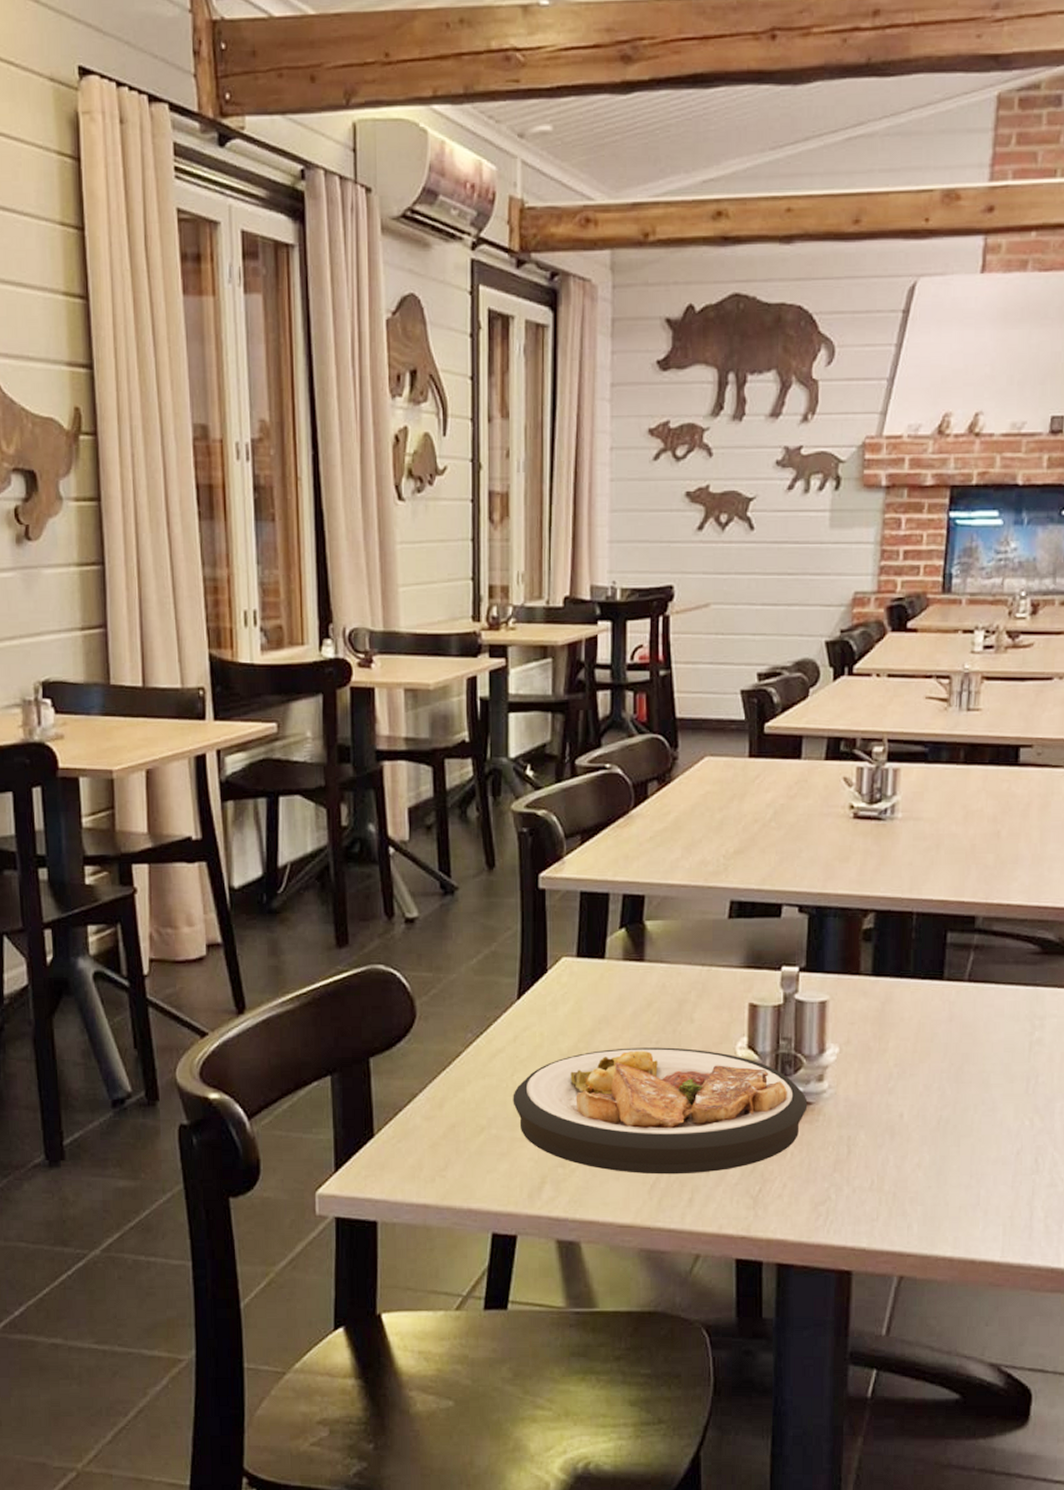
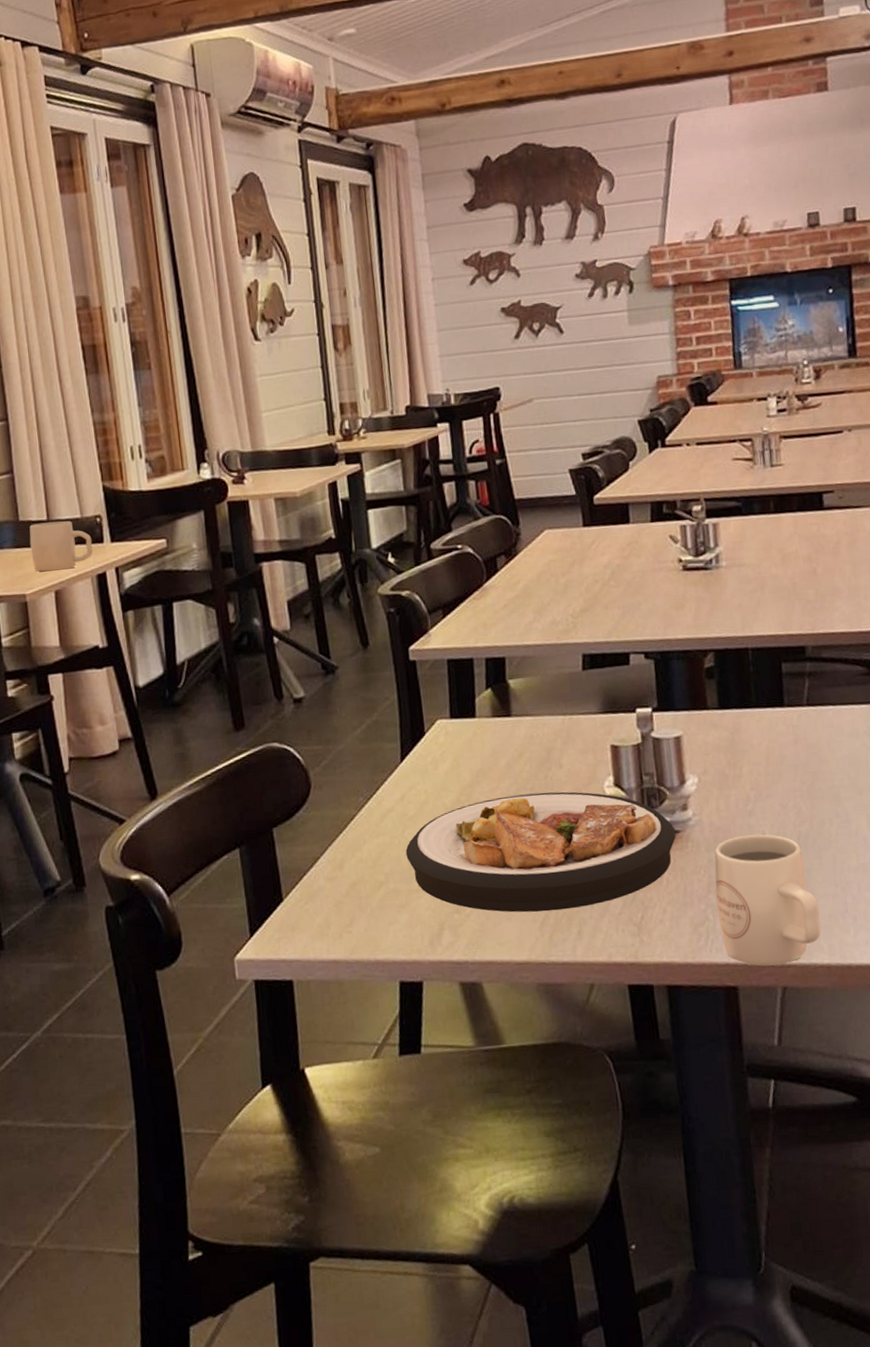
mug: none [121,689,193,746] -> present [29,521,93,572]
mug: none [842,1114,949,1253] -> present [714,834,822,966]

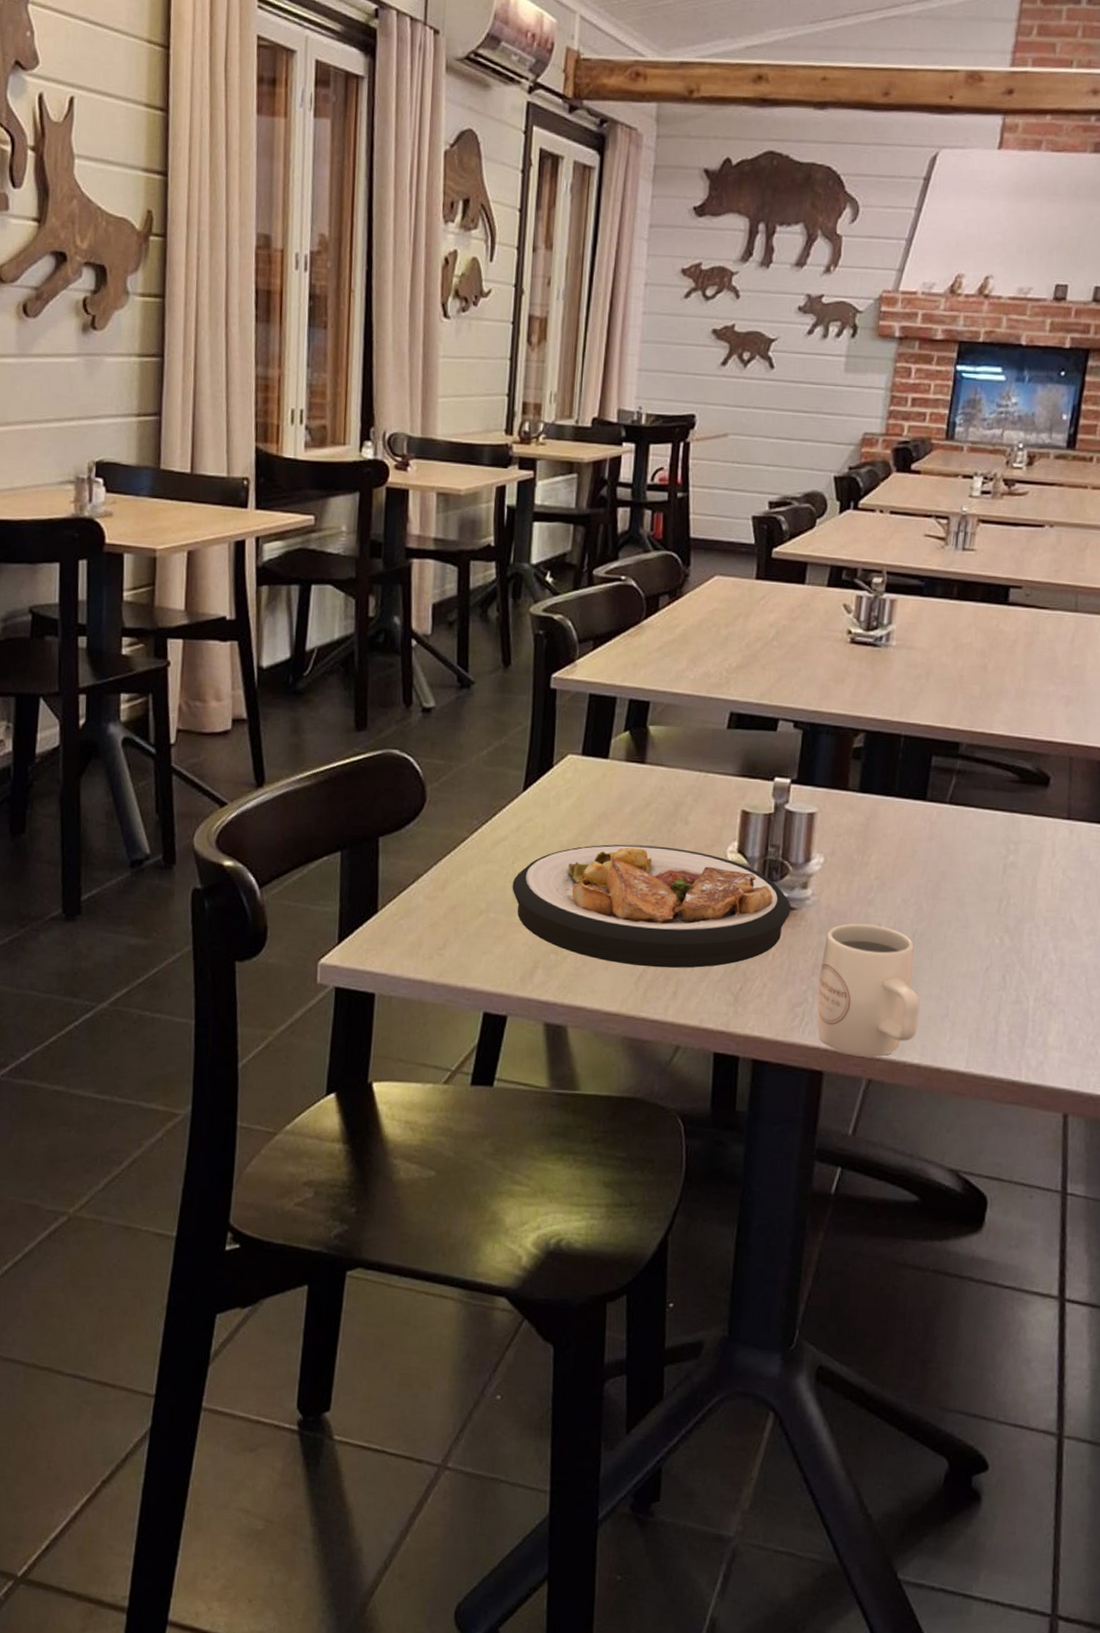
mug: present [29,521,93,572] -> none [168,475,236,530]

